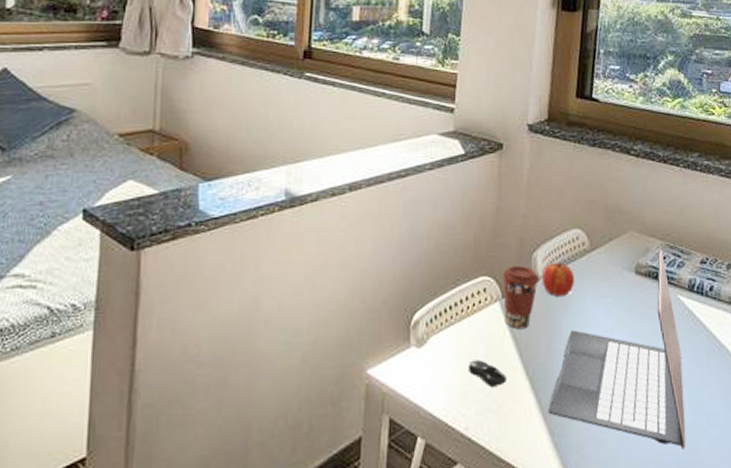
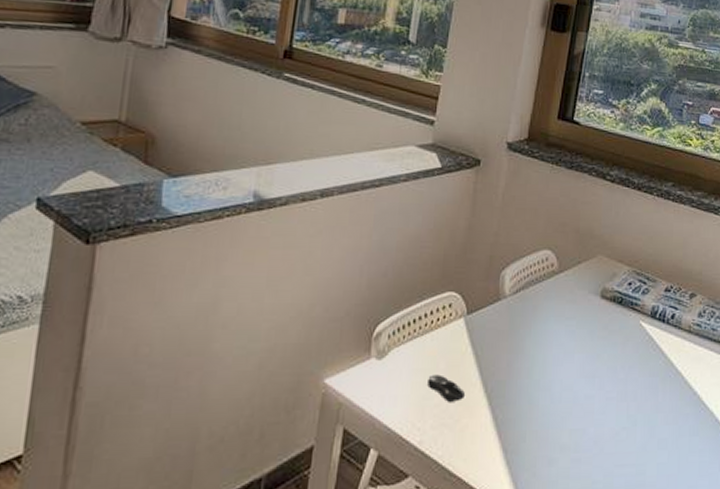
coffee cup: present [502,265,540,329] -> none [468,283,506,345]
fruit: present [541,262,575,296] -> none [507,282,541,316]
laptop: present [548,249,686,450] -> none [504,275,639,472]

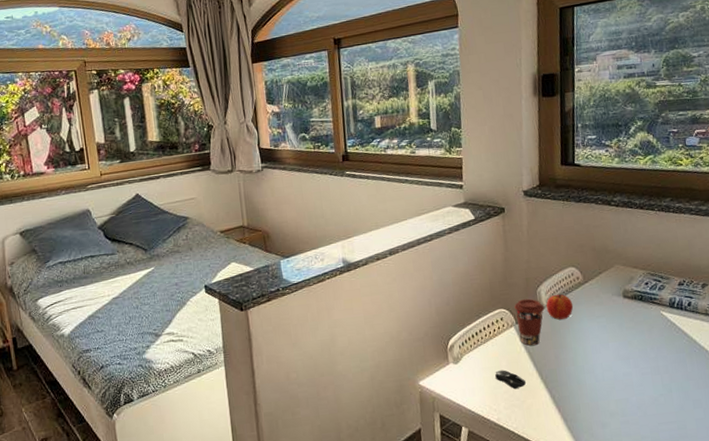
coffee cup: none [468,283,506,345] -> present [514,298,545,346]
fruit: none [507,282,541,316] -> present [546,294,574,320]

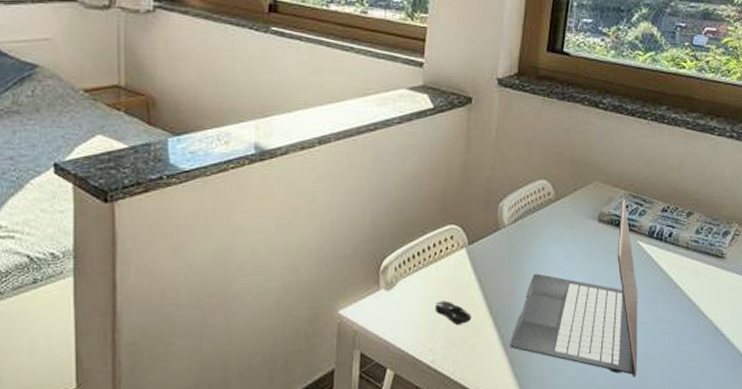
coffee cup: present [514,298,545,346] -> none [469,214,505,272]
fruit: present [546,294,574,320] -> none [507,211,540,243]
laptop: none [561,277,676,427] -> present [510,198,638,378]

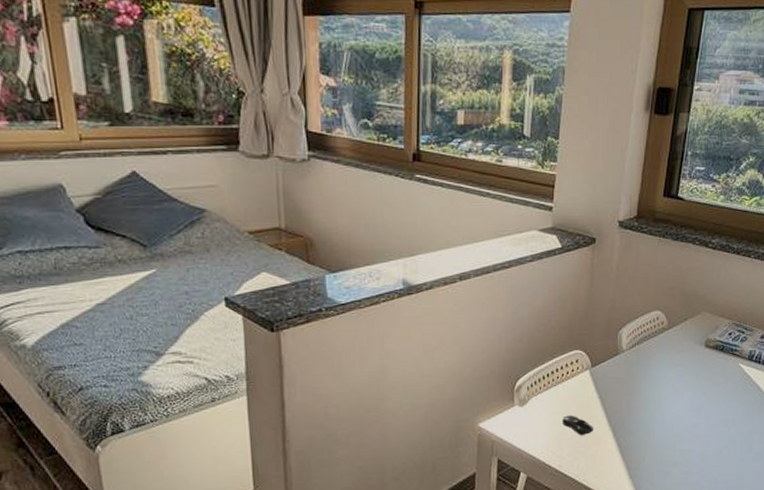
laptop: present [510,198,638,378] -> none [627,327,738,479]

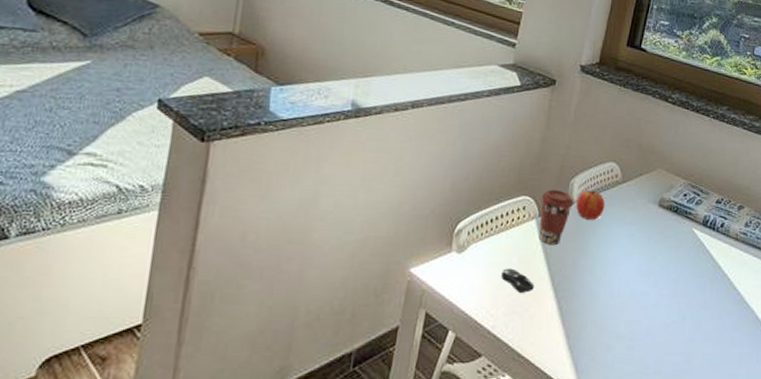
coffee cup: none [592,341,624,391] -> present [539,189,574,244]
fruit: none [625,338,654,366] -> present [575,190,606,220]

